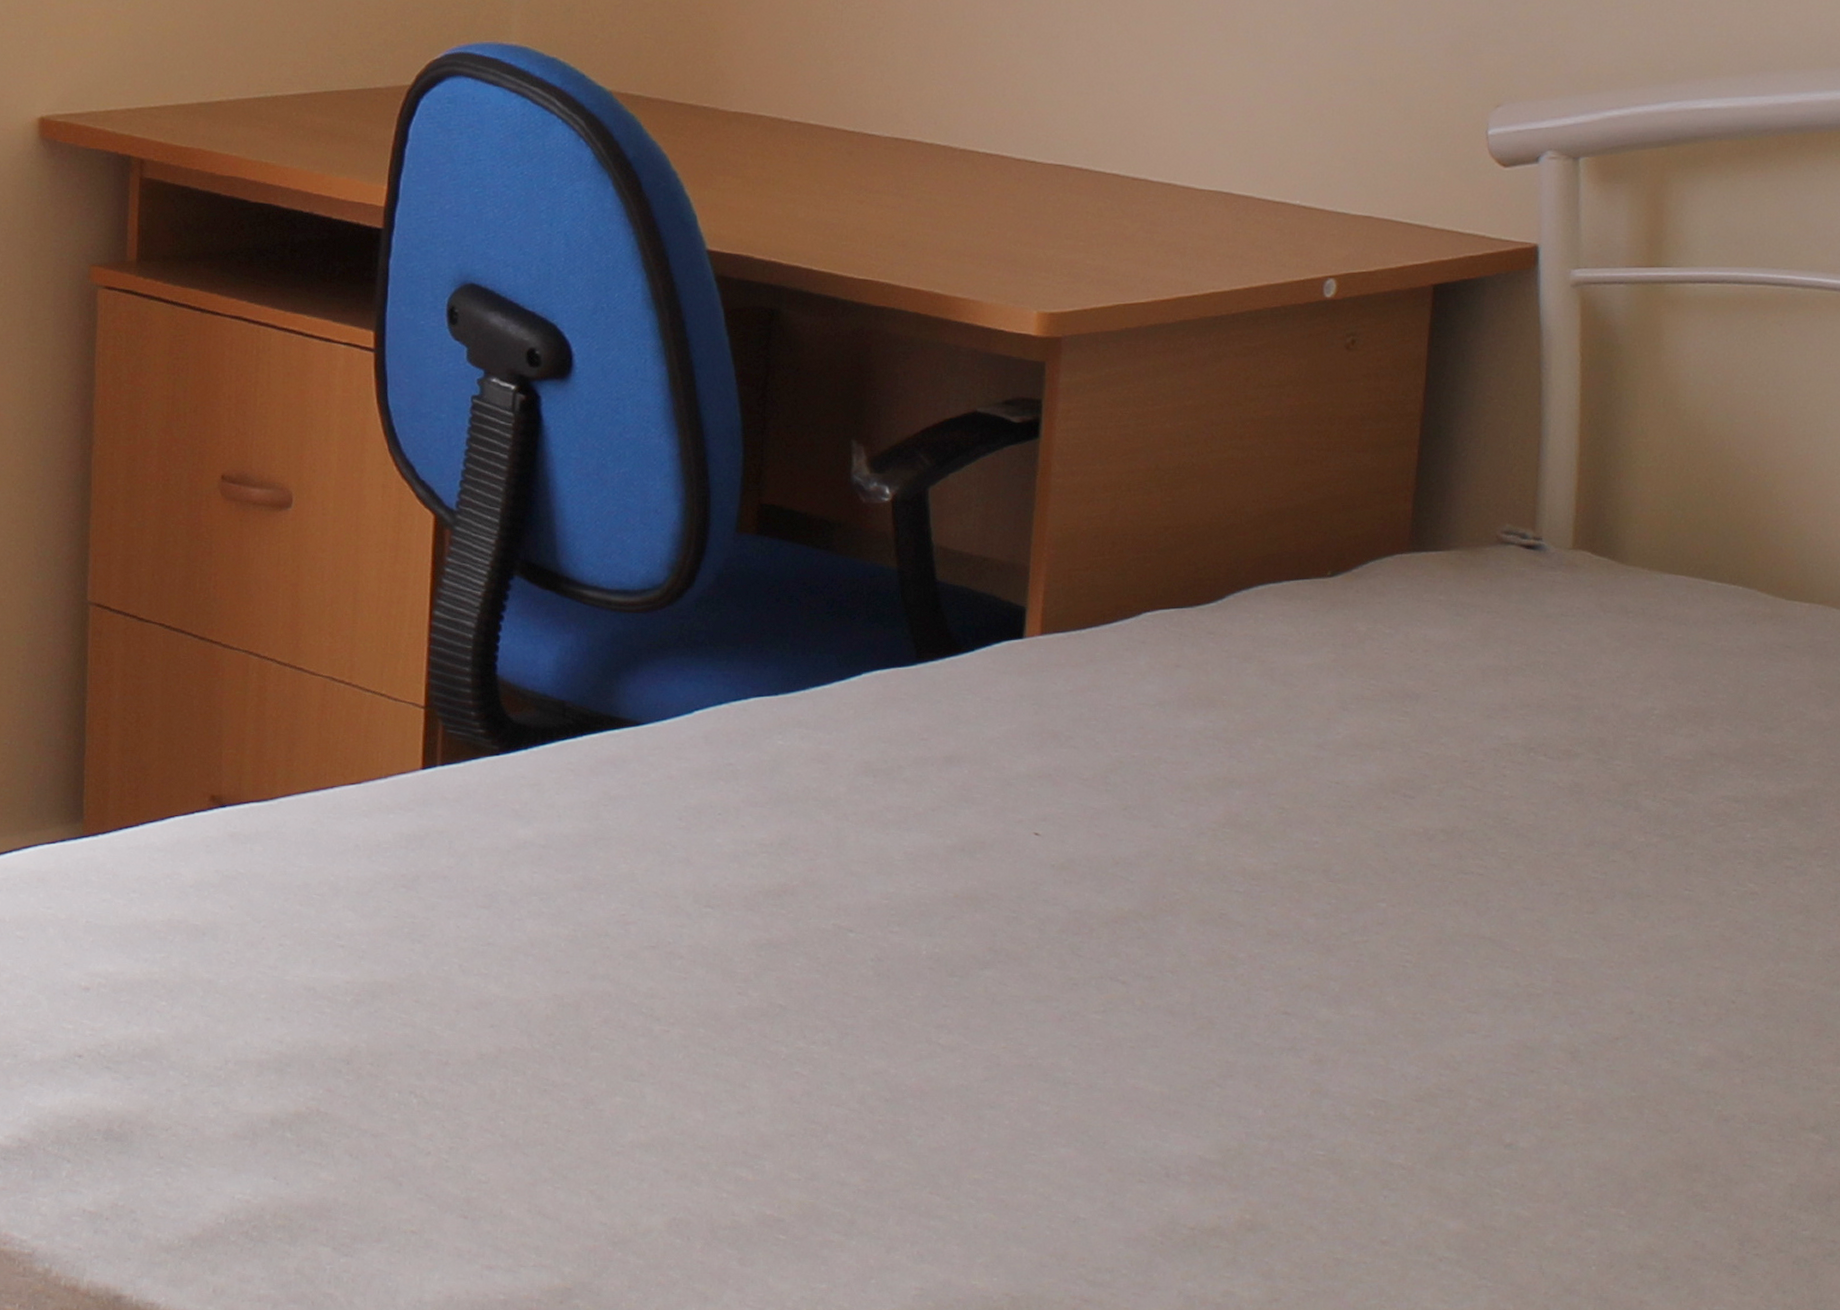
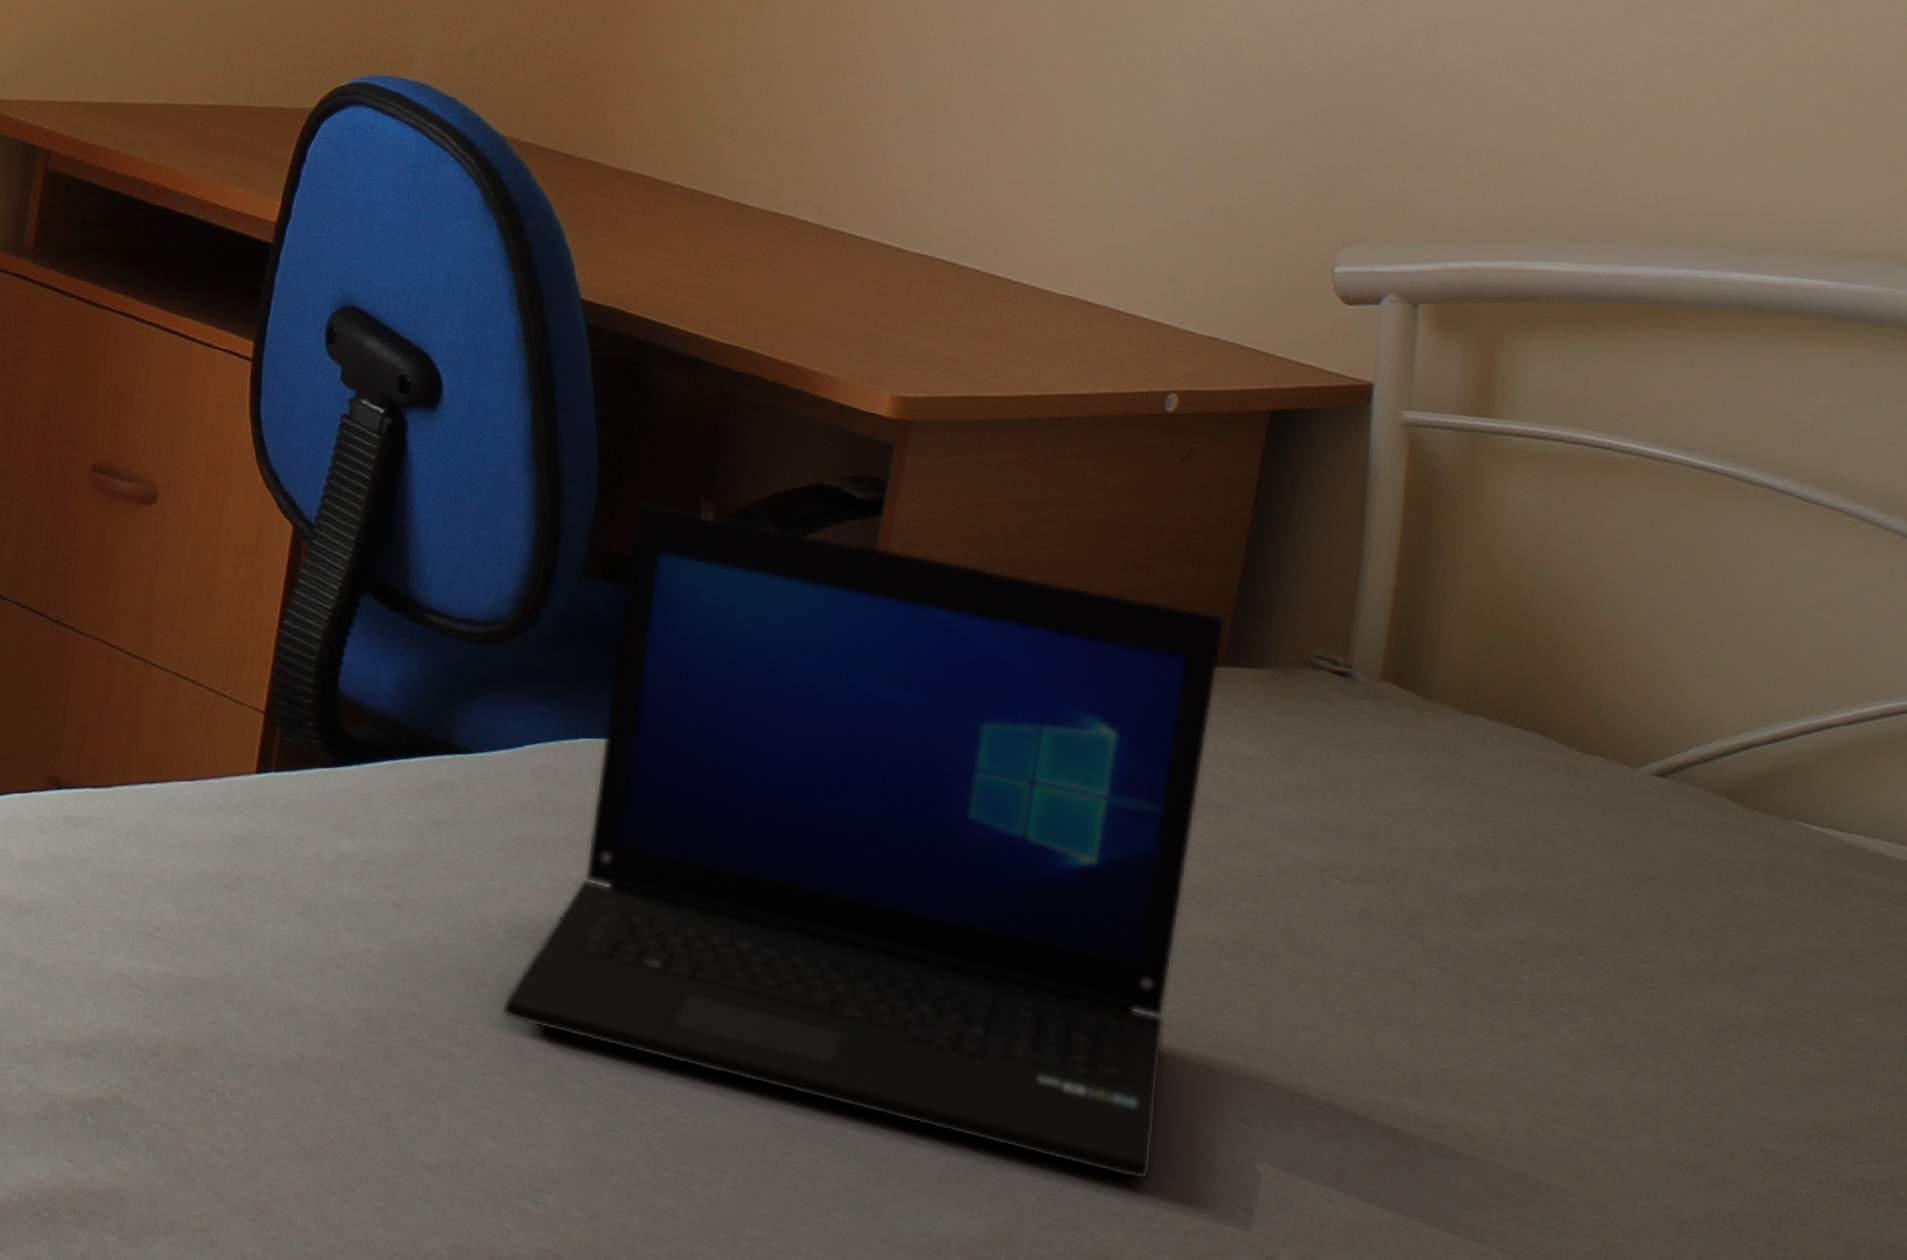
laptop: none [697,452,1406,1081] -> present [501,503,1226,1180]

